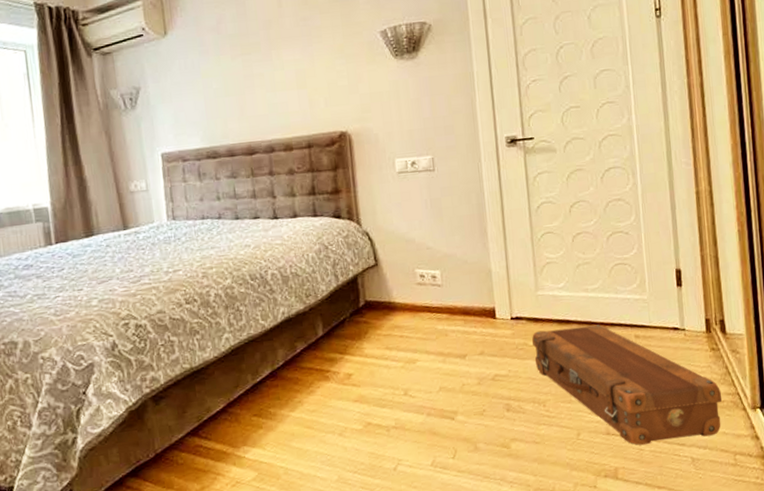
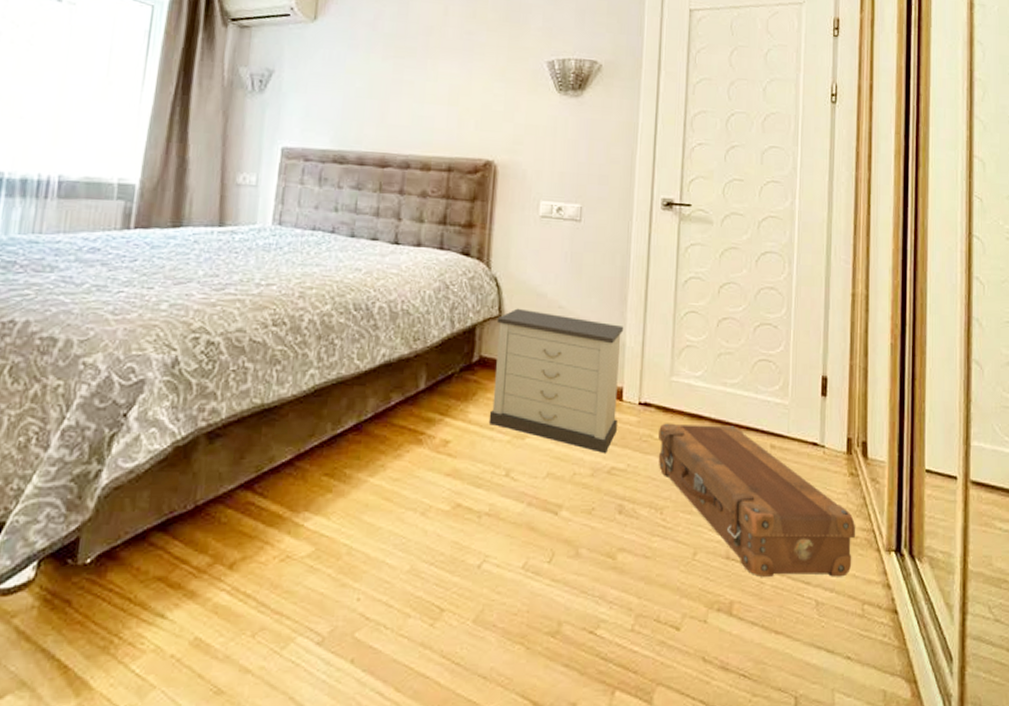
nightstand: none [374,255,495,364] -> present [488,308,624,453]

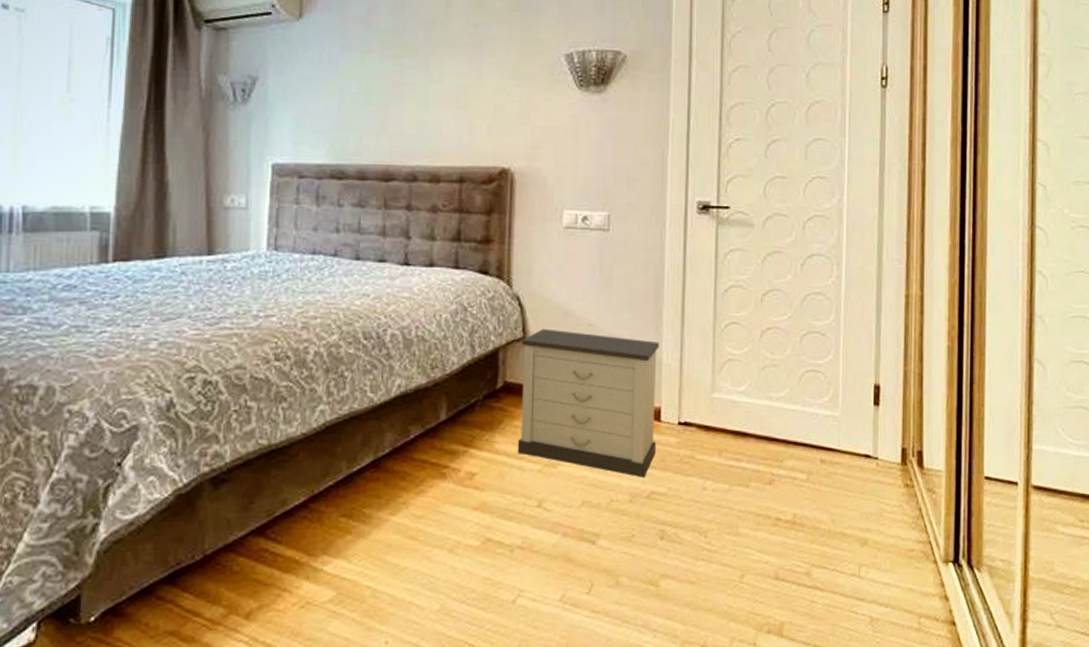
suitcase: present [659,423,856,577] -> none [701,441,912,596]

